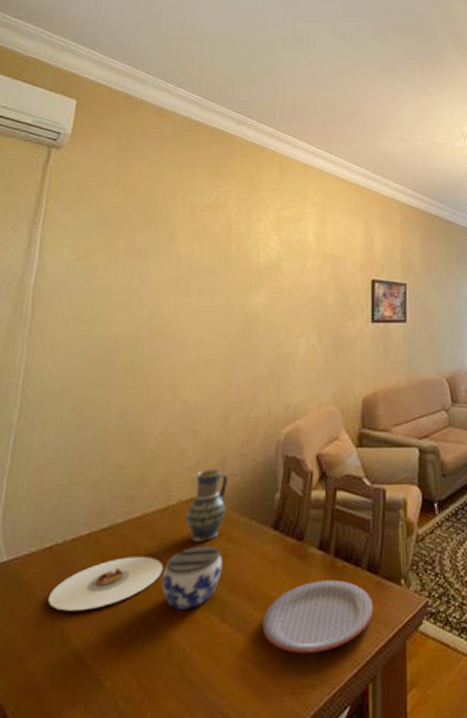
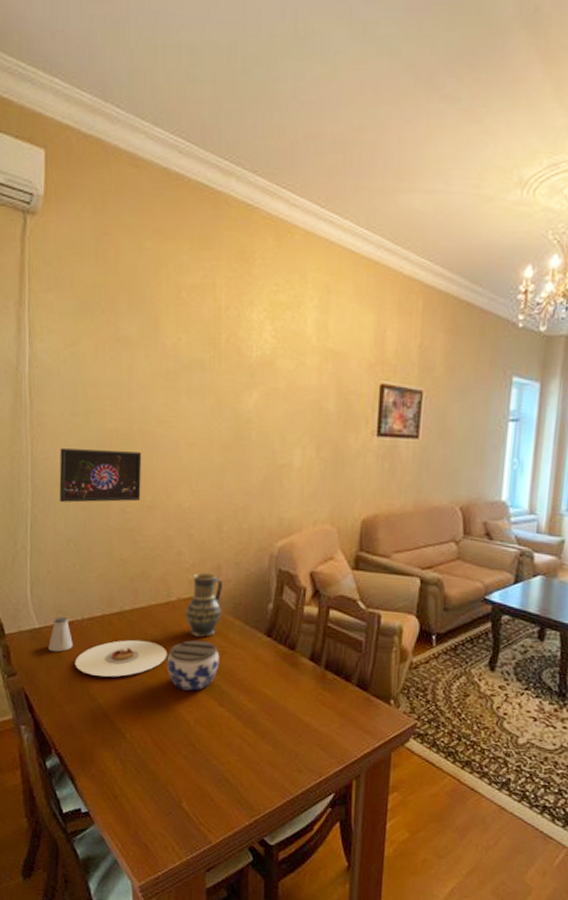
saltshaker: none [16,541,49,589] -> present [48,616,73,652]
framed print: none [52,353,149,410] -> present [59,448,142,503]
plate: present [262,579,373,654] -> none [256,687,361,747]

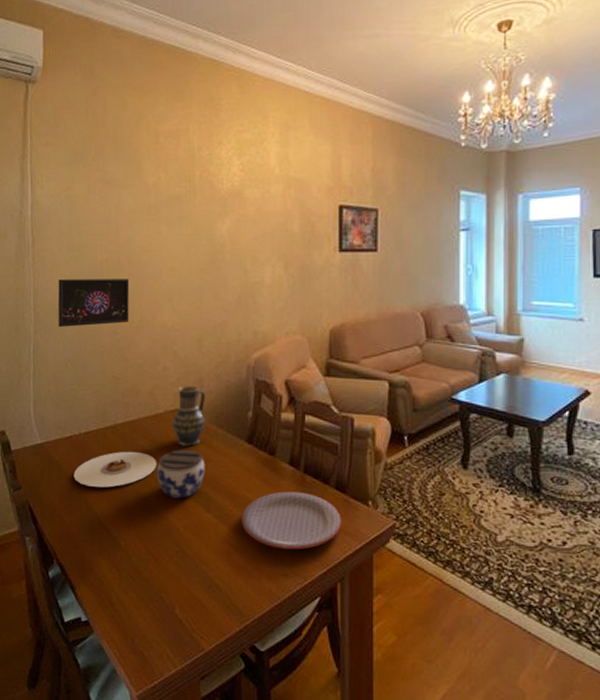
saltshaker: present [48,616,73,652] -> none [50,431,72,466]
plate: none [256,687,361,747] -> present [241,491,341,550]

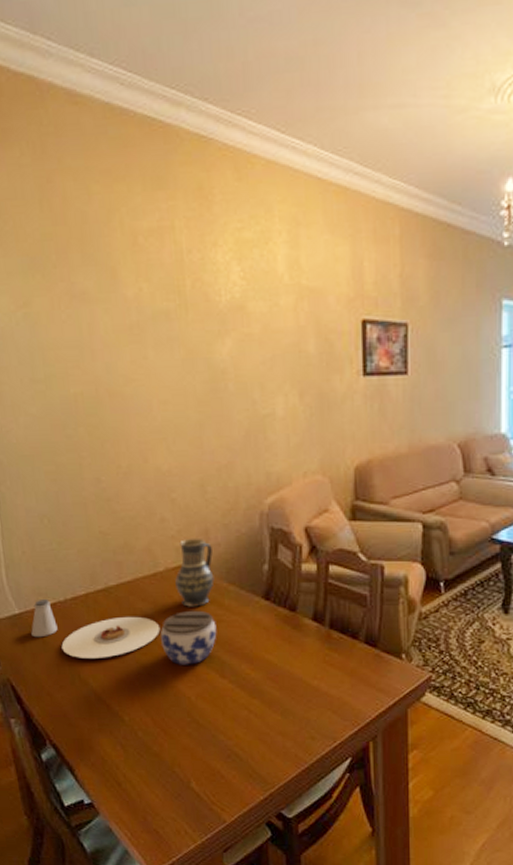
saltshaker: none [50,431,72,466] -> present [31,598,58,638]
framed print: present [57,279,130,327] -> none [22,415,116,476]
plate: present [241,491,341,550] -> none [260,649,372,711]

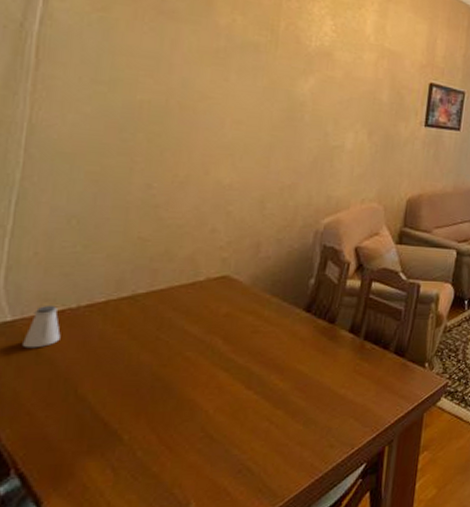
plate: present [61,616,161,658] -> none [60,326,189,371]
jar: present [160,610,217,665] -> none [185,320,252,377]
vase: present [175,538,215,607] -> none [214,250,261,318]

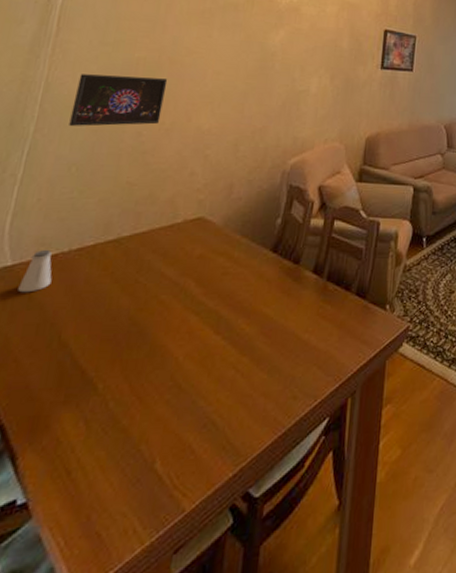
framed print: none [63,116,179,177] -> present [69,74,168,126]

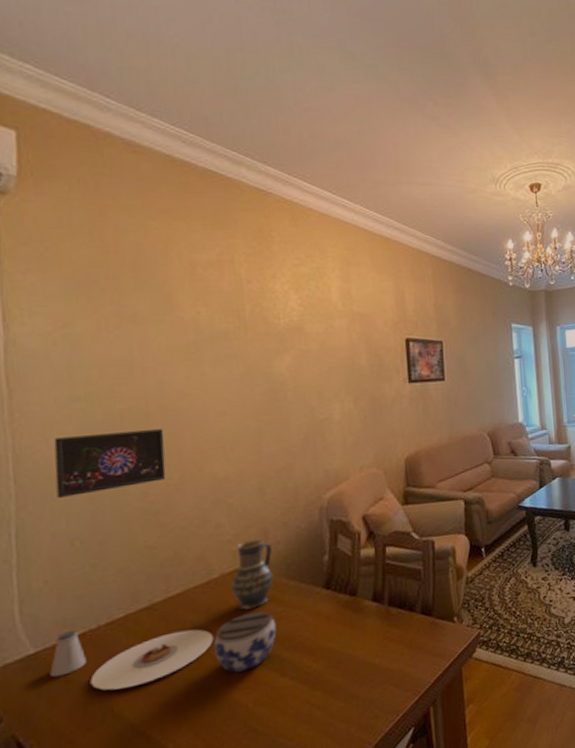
plate: none [48,268,165,316] -> present [90,629,214,691]
jar: none [161,262,222,321] -> present [213,611,277,673]
vase: none [190,191,233,259] -> present [231,539,274,611]

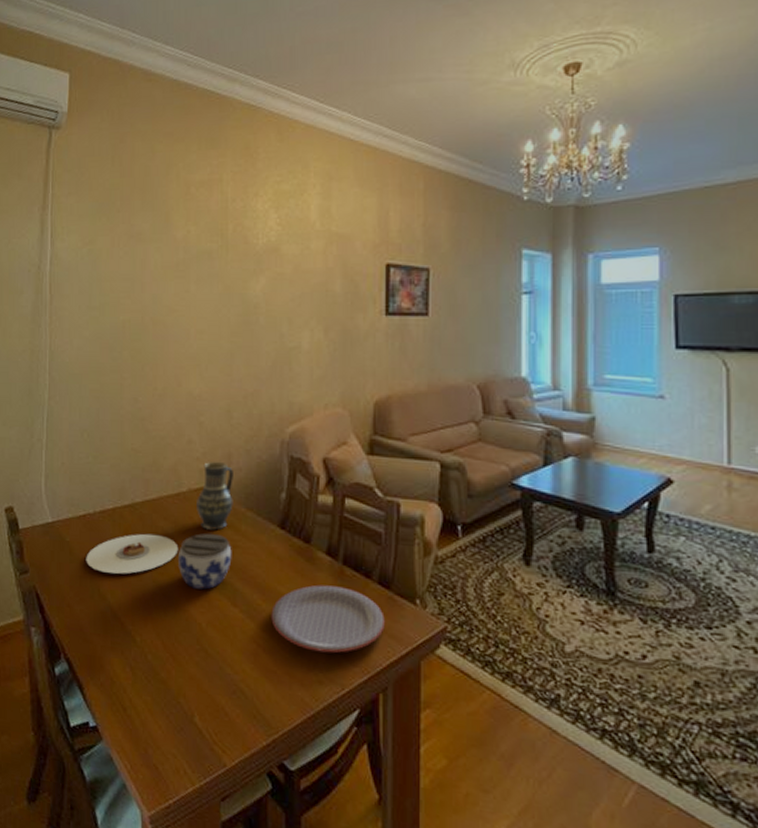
saltshaker: present [50,629,87,678] -> none [60,509,84,548]
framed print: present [54,429,166,498] -> none [75,341,154,393]
plate: none [323,625,430,693] -> present [271,584,385,654]

